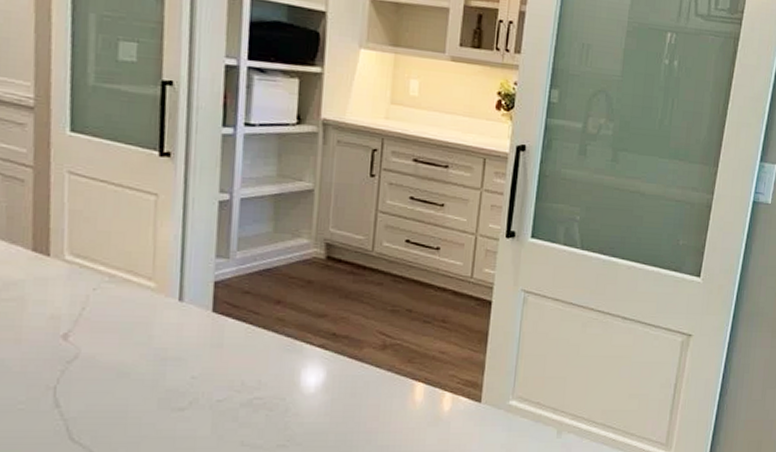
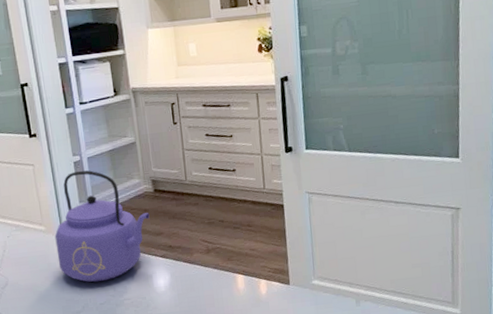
kettle: none [165,214,314,370] -> present [55,170,150,283]

